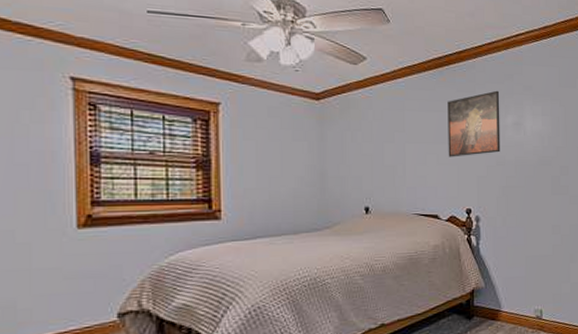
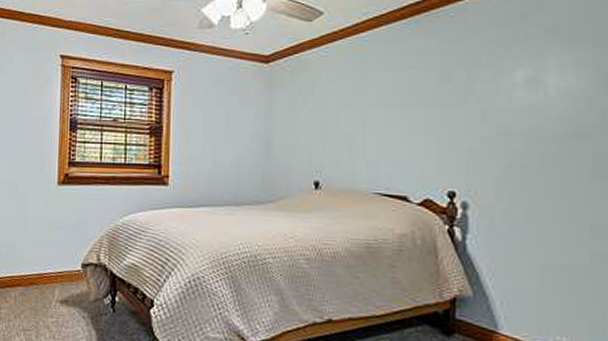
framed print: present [447,90,501,157] -> none [424,37,505,125]

